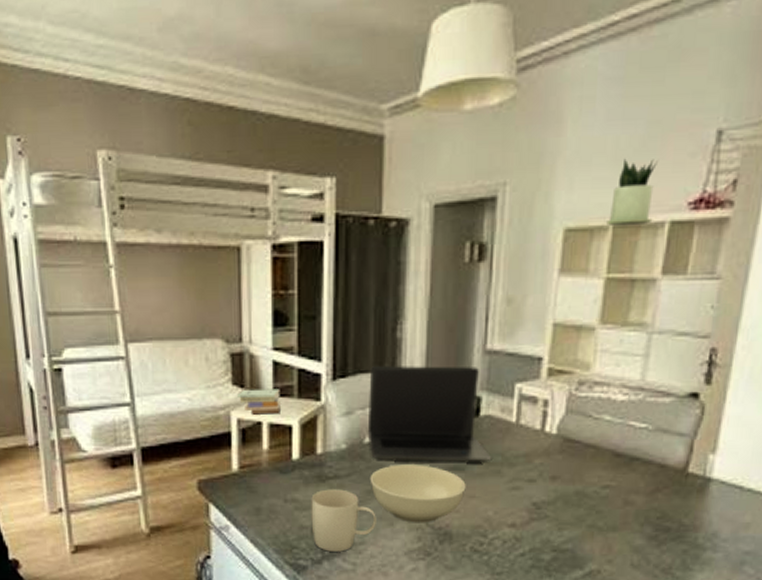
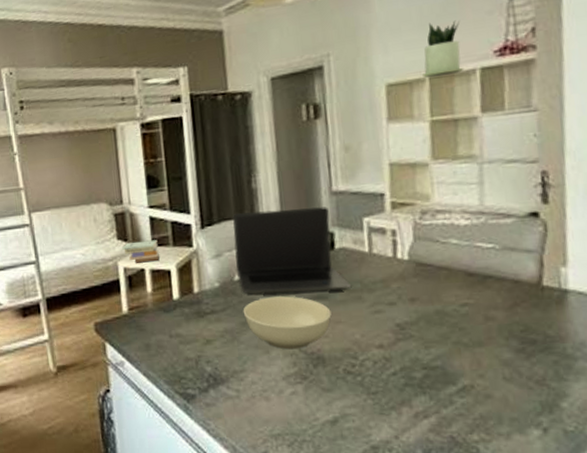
mug: present [311,489,376,552] -> none [193,323,254,380]

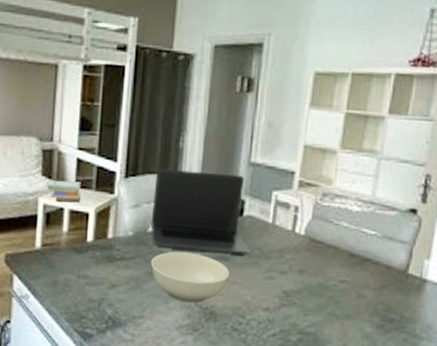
planter: present [421,20,464,78] -> none [346,23,386,75]

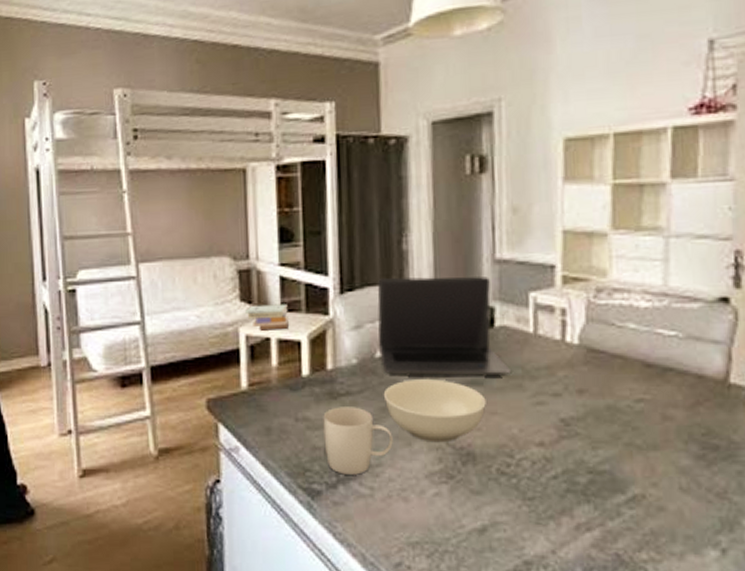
mug: none [99,268,154,324] -> present [323,407,393,475]

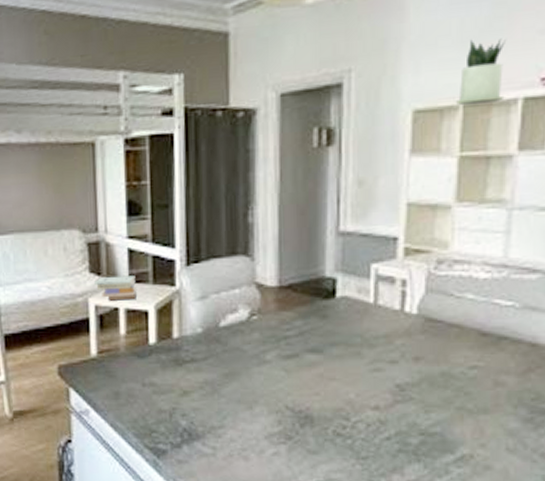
mug: present [323,407,393,475] -> none [169,373,235,436]
laptop computer: present [377,275,512,377] -> none [222,248,351,345]
bowl: present [383,379,486,443] -> none [226,347,325,407]
planter: none [605,69,654,135] -> present [455,38,505,106]

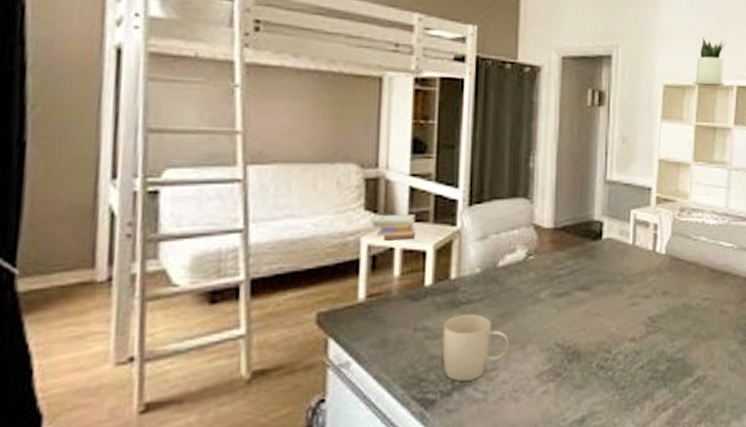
mug: none [169,373,235,436] -> present [442,314,509,382]

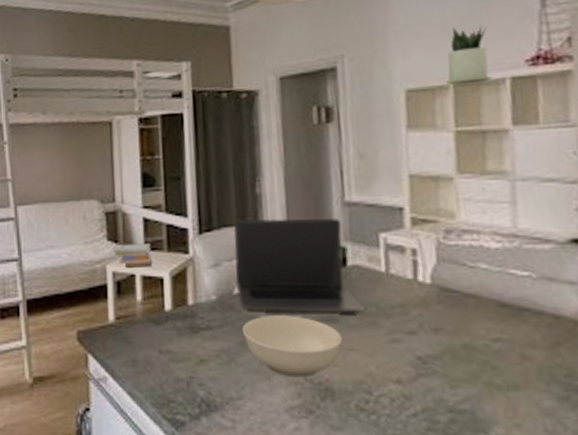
mug: present [442,314,509,382] -> none [185,340,253,407]
laptop computer: none [501,193,614,283] -> present [234,217,366,314]
bowl: none [503,286,592,344] -> present [242,316,342,378]

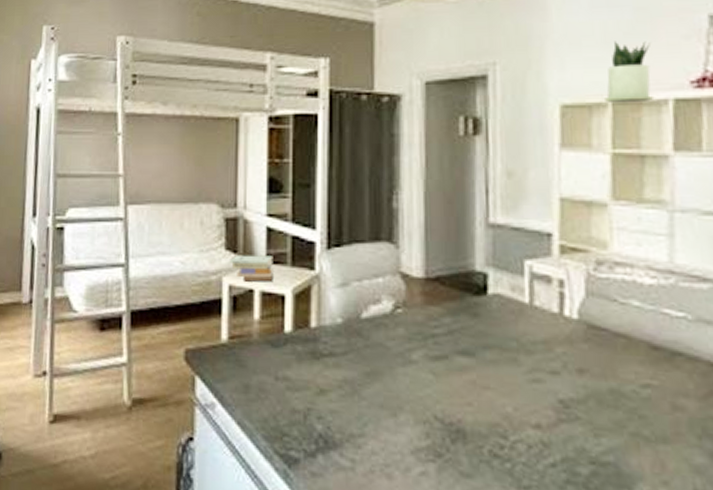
laptop computer: present [234,217,366,314] -> none [364,236,506,348]
bowl: present [242,316,342,378] -> none [368,344,478,417]

